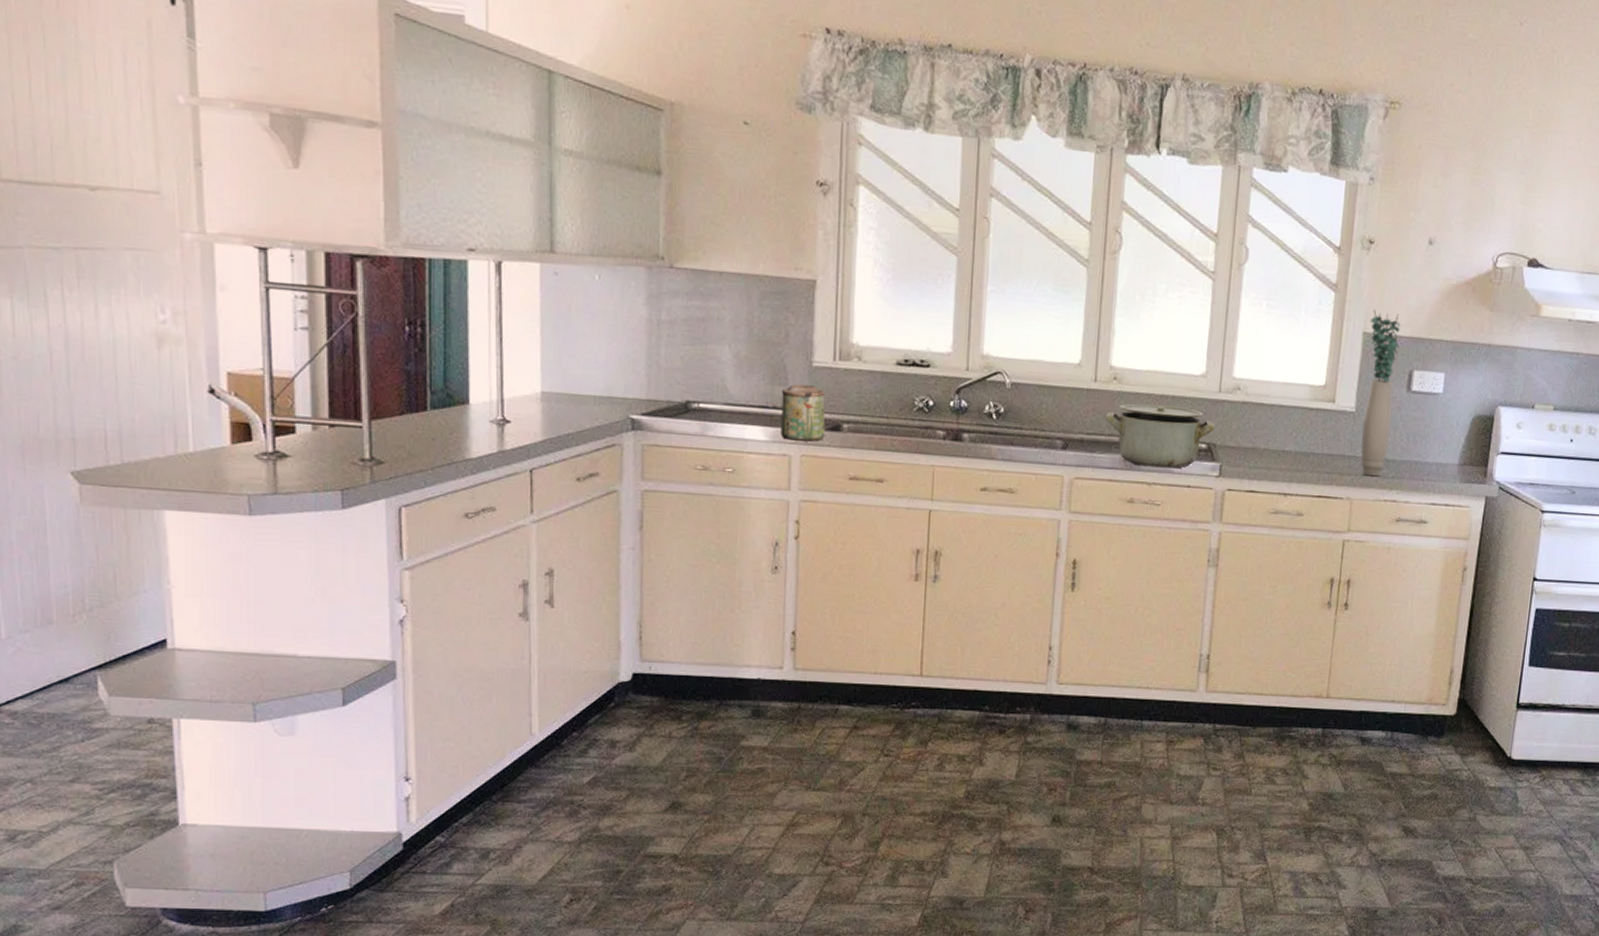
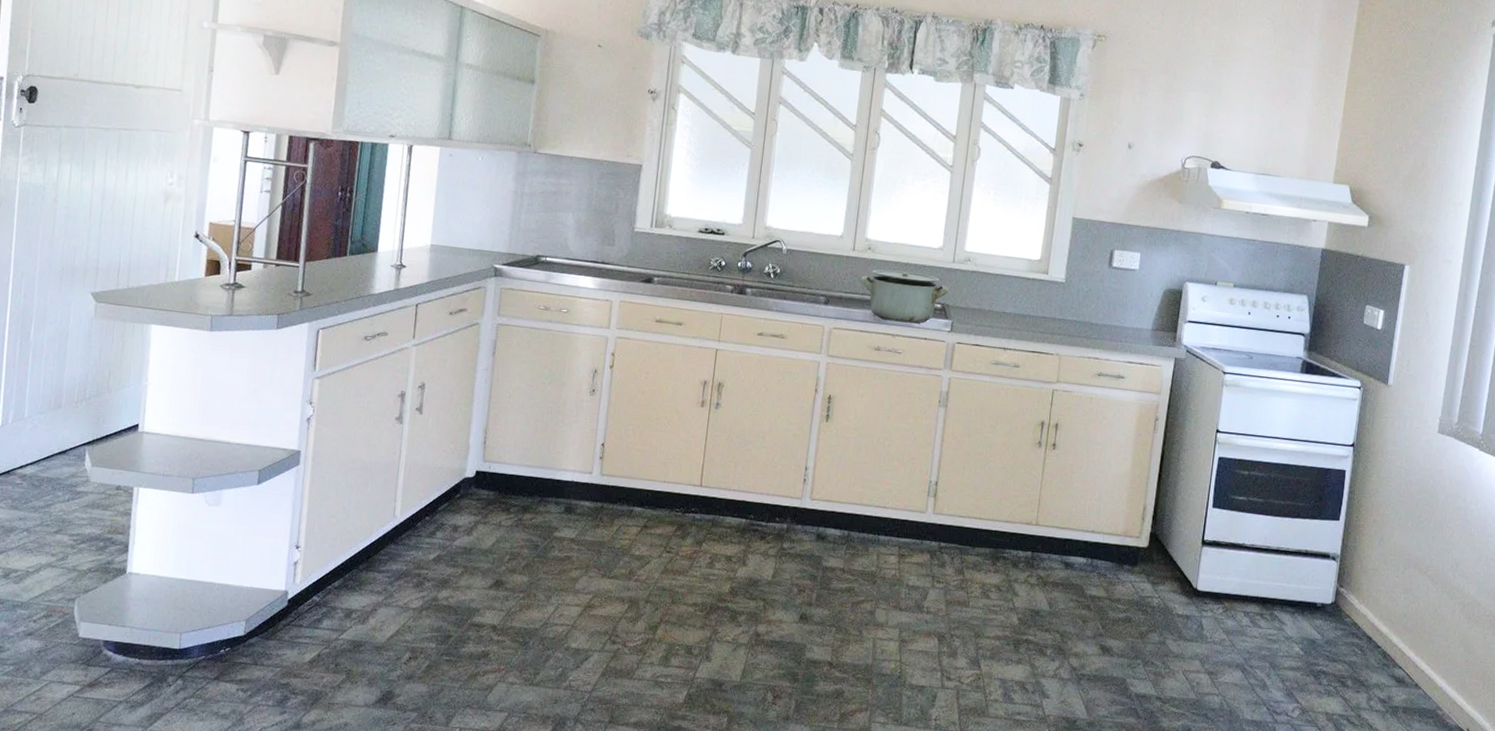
canister: present [780,384,826,442] -> none [606,245,643,291]
vase: present [1361,308,1401,477] -> none [1069,198,1104,337]

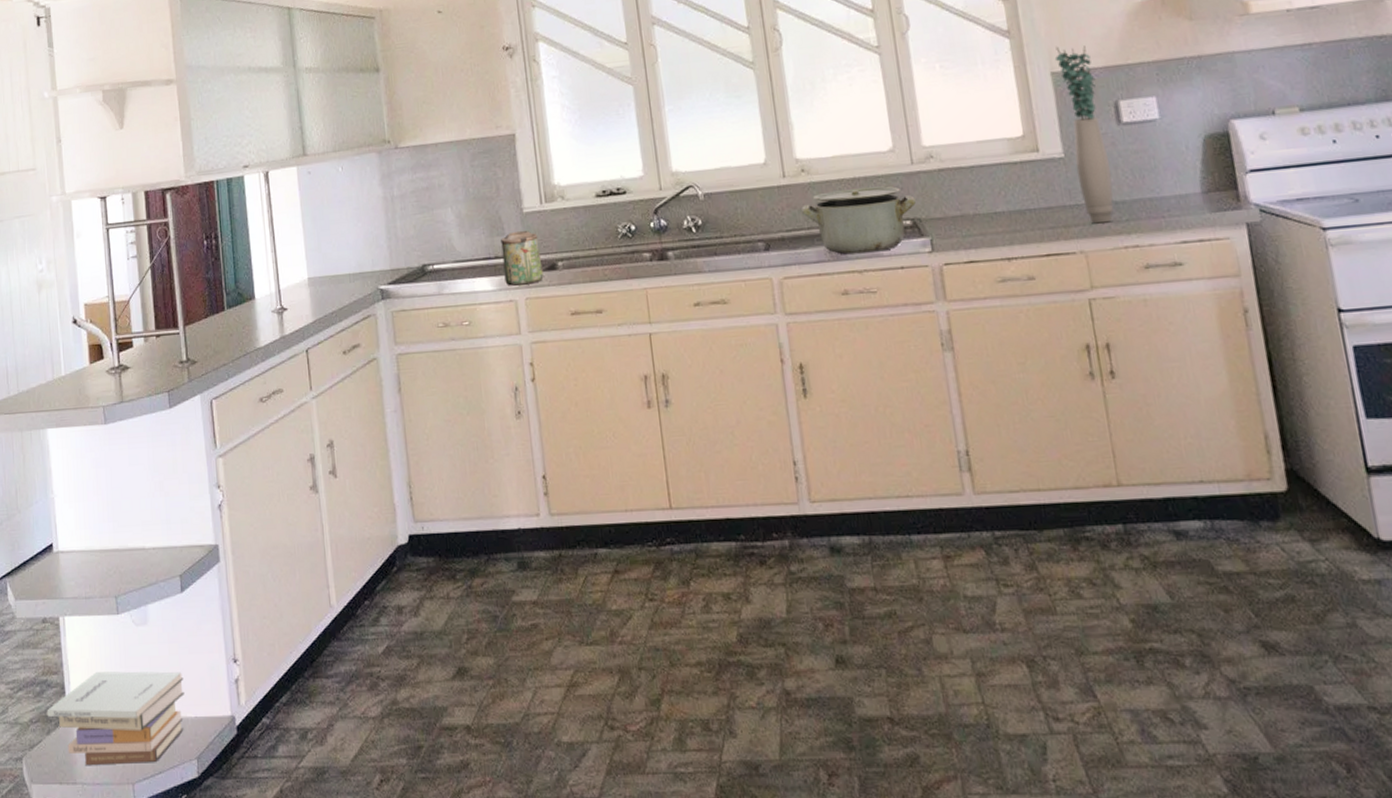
books: none [106,538,246,618] -> present [47,671,185,766]
canister: none [606,245,643,291] -> present [501,230,544,286]
vase: none [1069,198,1104,337] -> present [1054,45,1114,224]

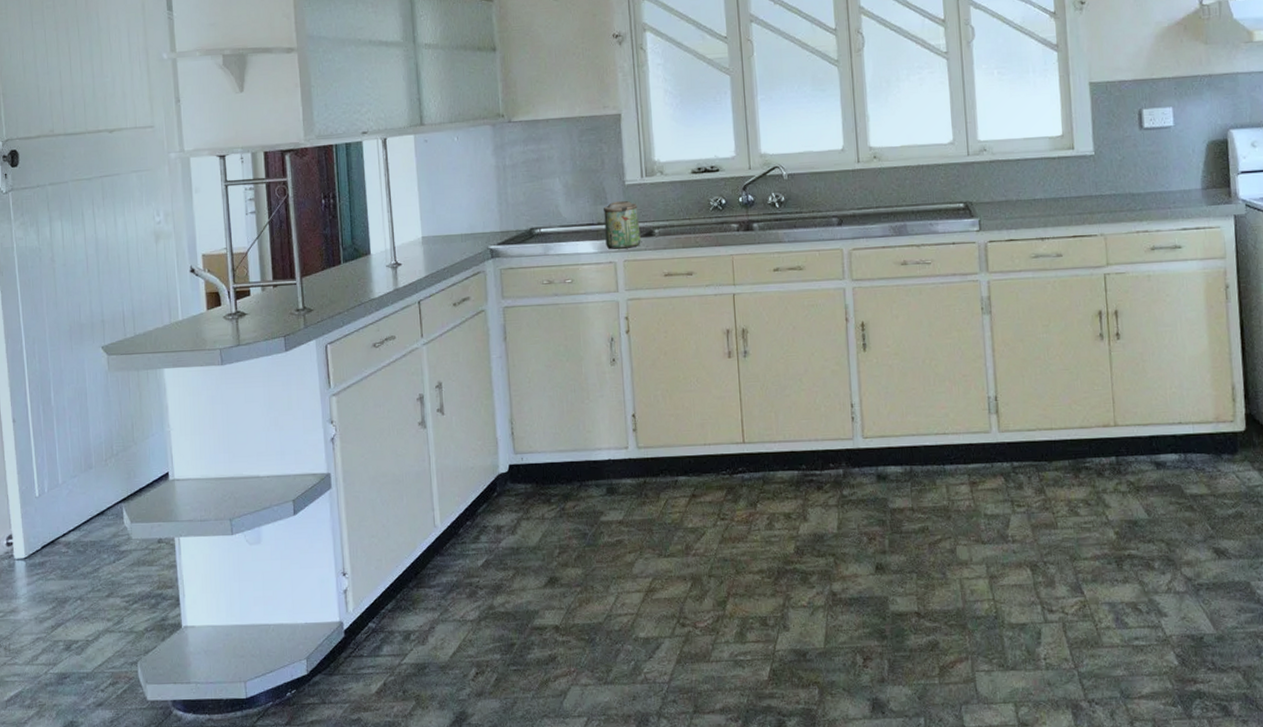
books: present [47,671,185,766] -> none [162,584,295,668]
saucepan: present [801,186,917,255] -> none [871,173,970,231]
vase: present [1054,45,1114,224] -> none [1093,60,1132,212]

